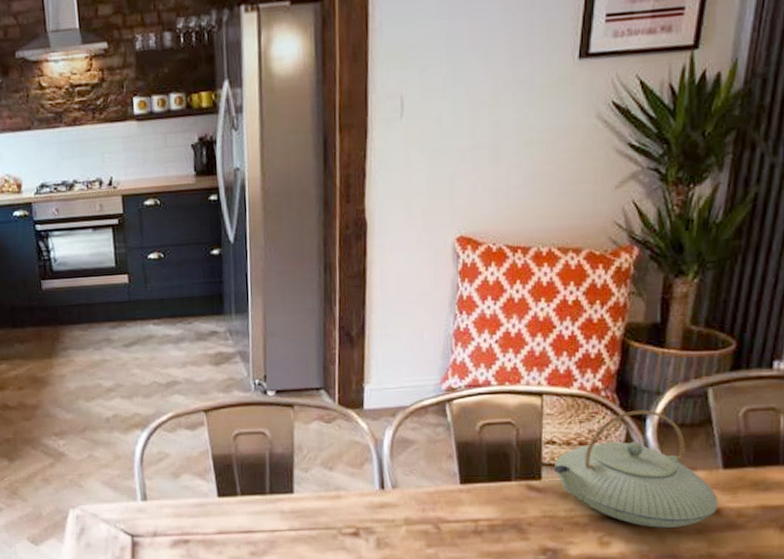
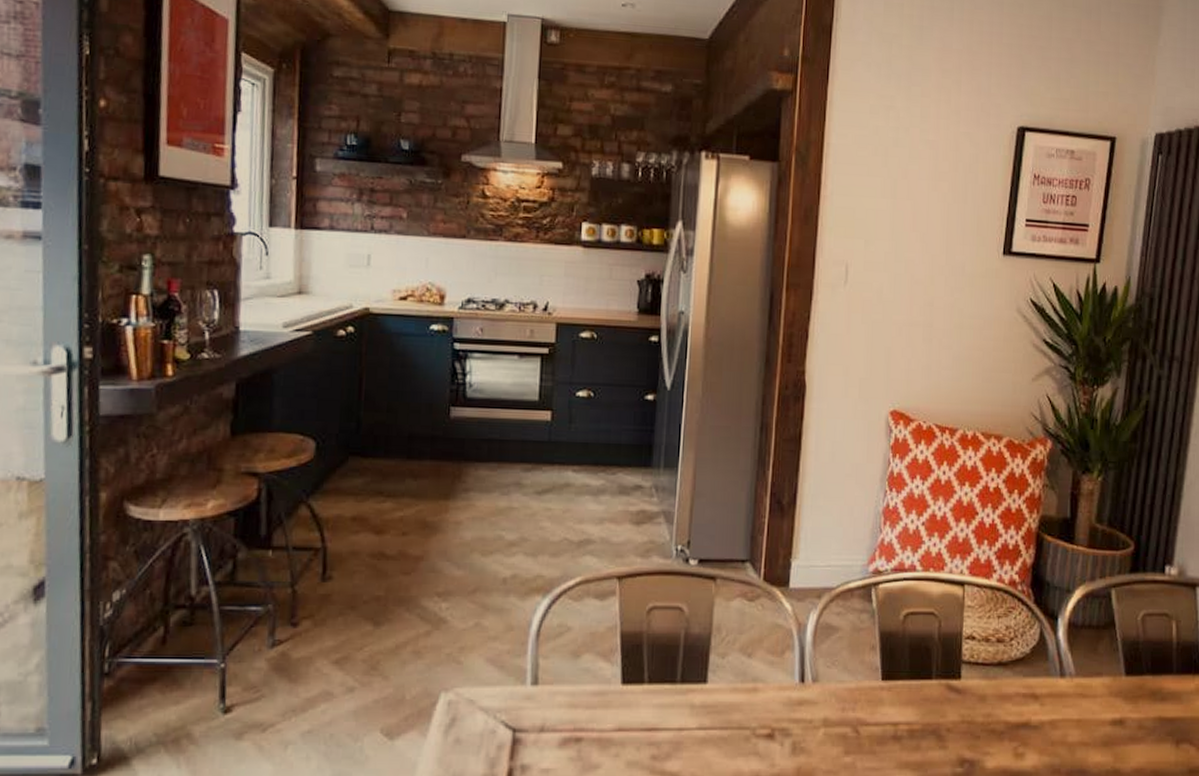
teapot: present [553,410,719,528] -> none [972,607,1122,739]

